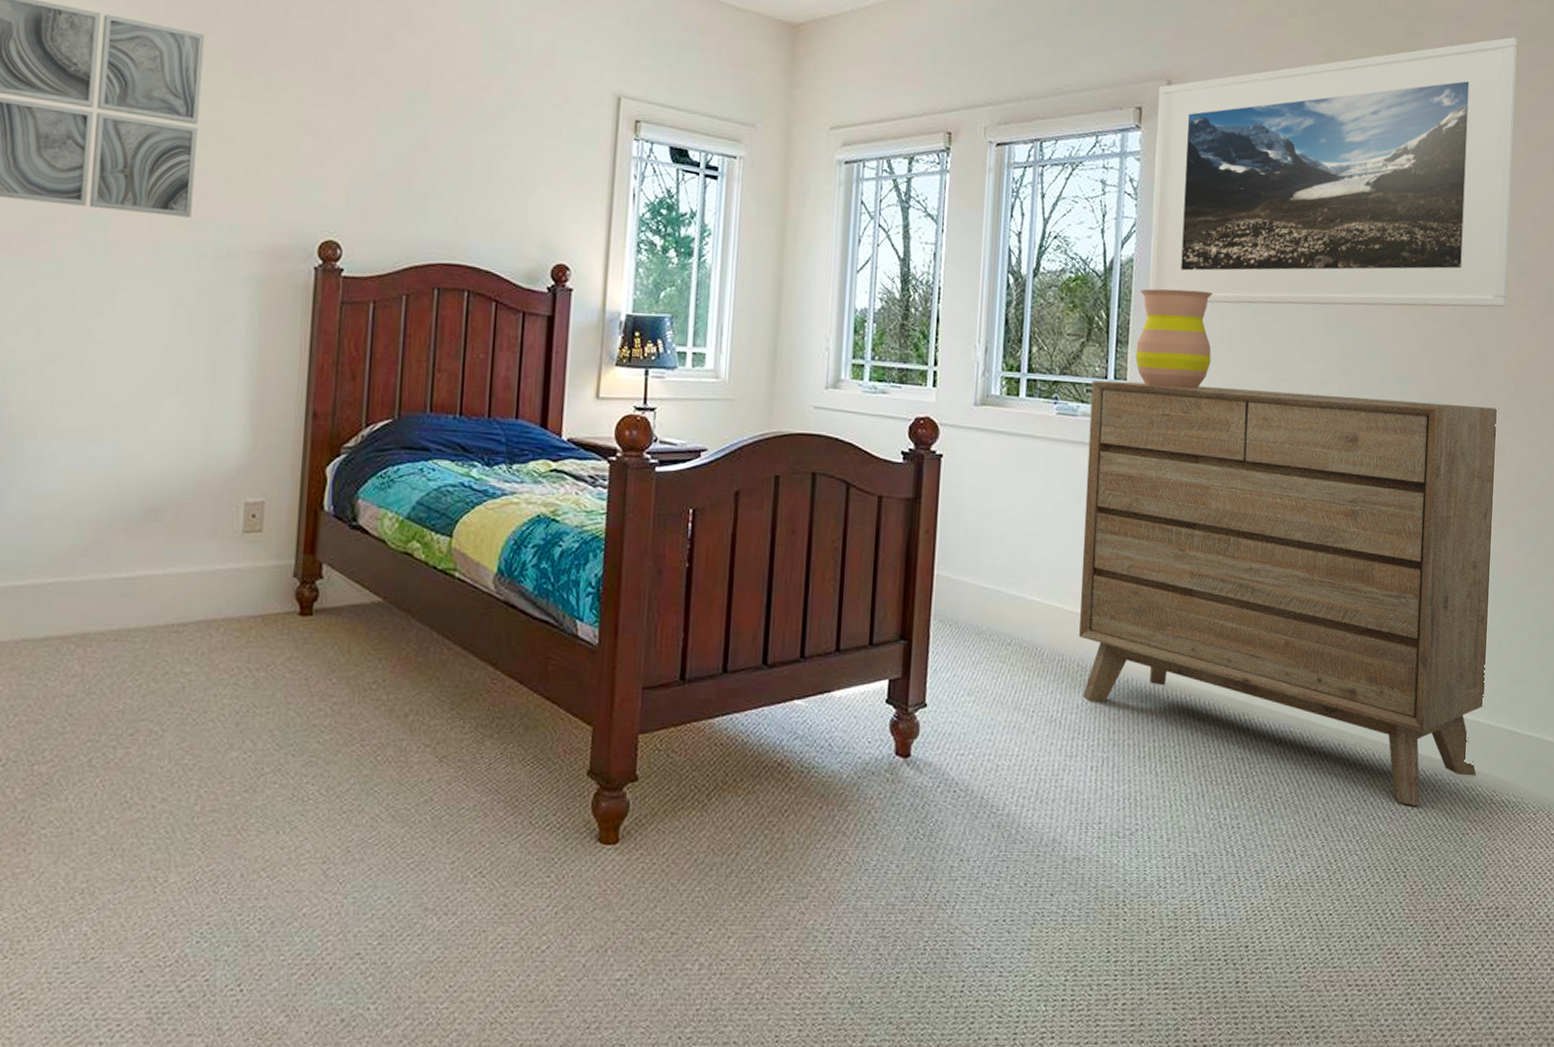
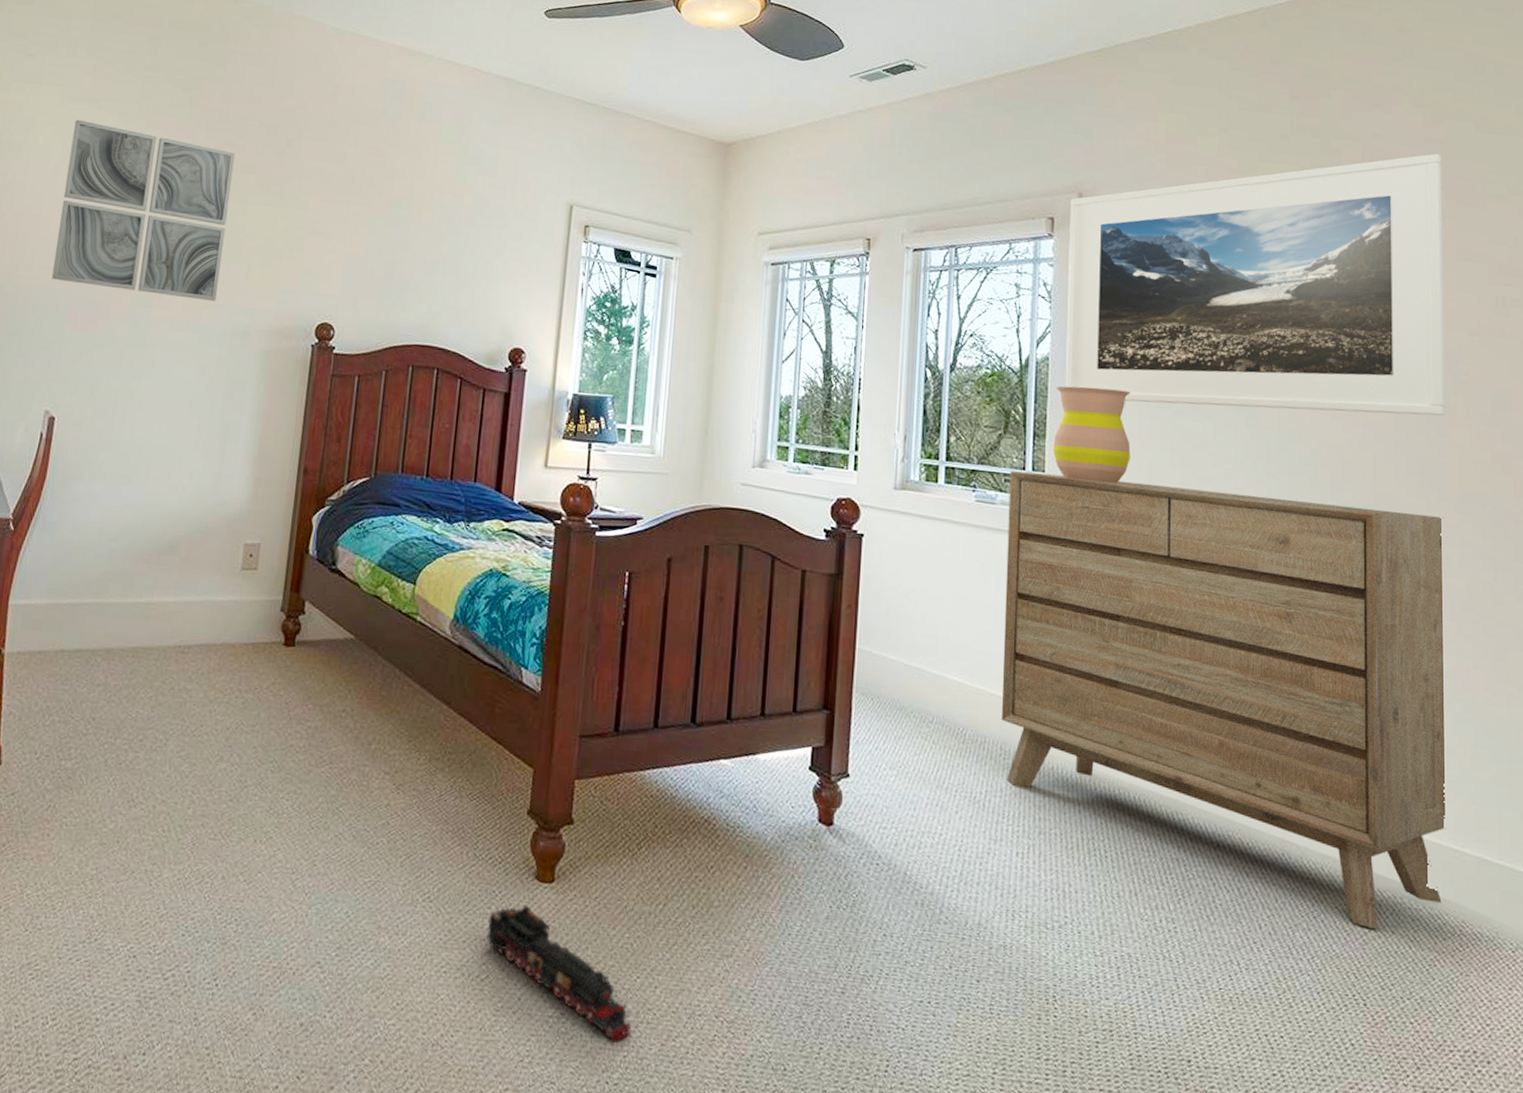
toy train: none [547,870,704,997] -> present [487,906,631,1043]

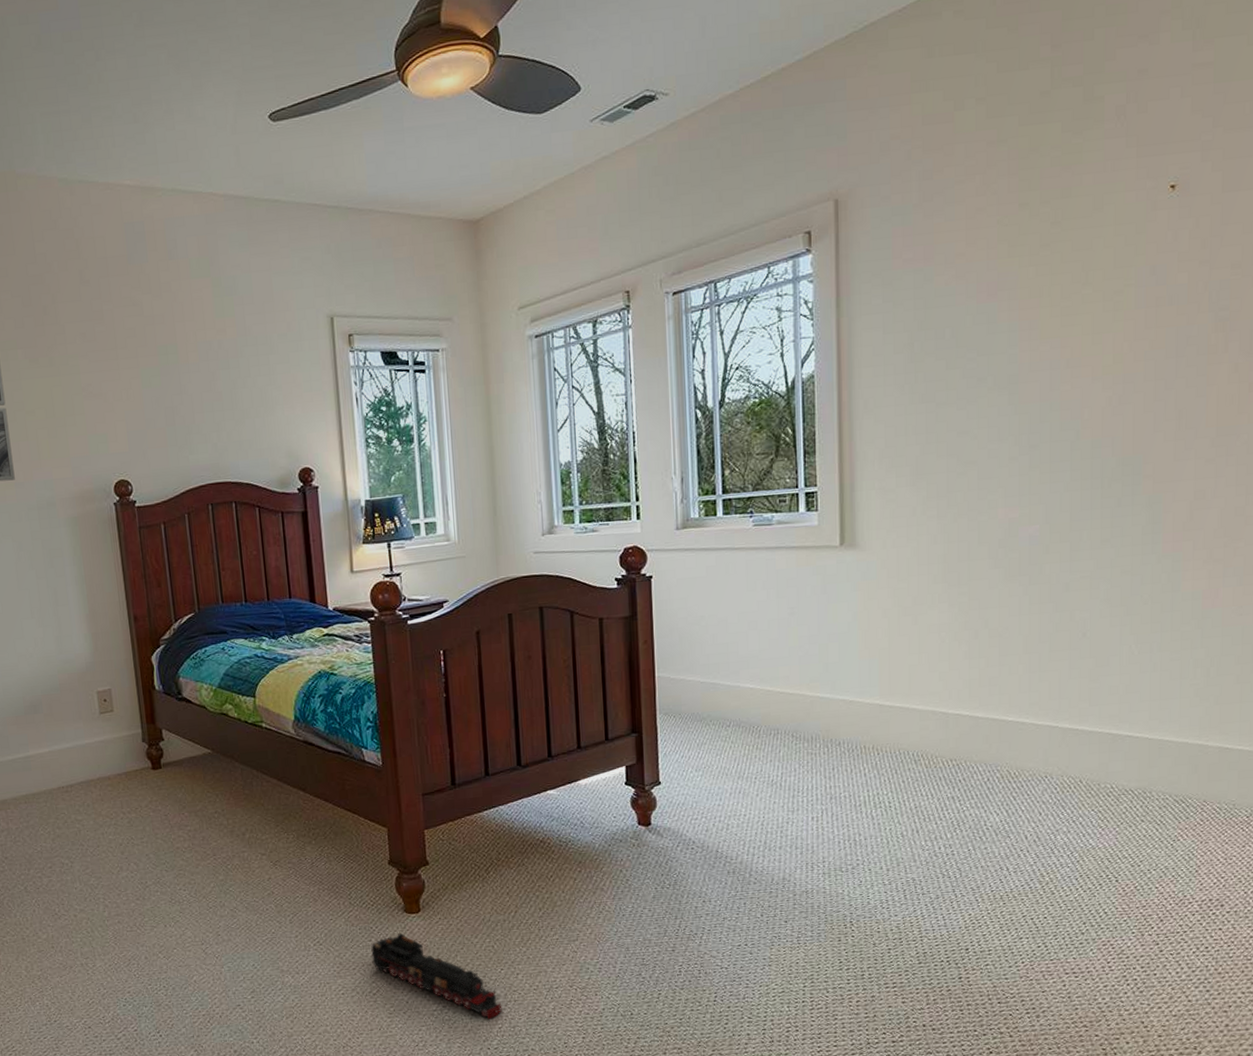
dresser: present [1001,471,1447,930] -> none [784,454,1200,822]
vase: present [1053,386,1131,484] -> none [823,392,898,488]
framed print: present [1065,153,1447,416] -> none [826,79,1211,403]

